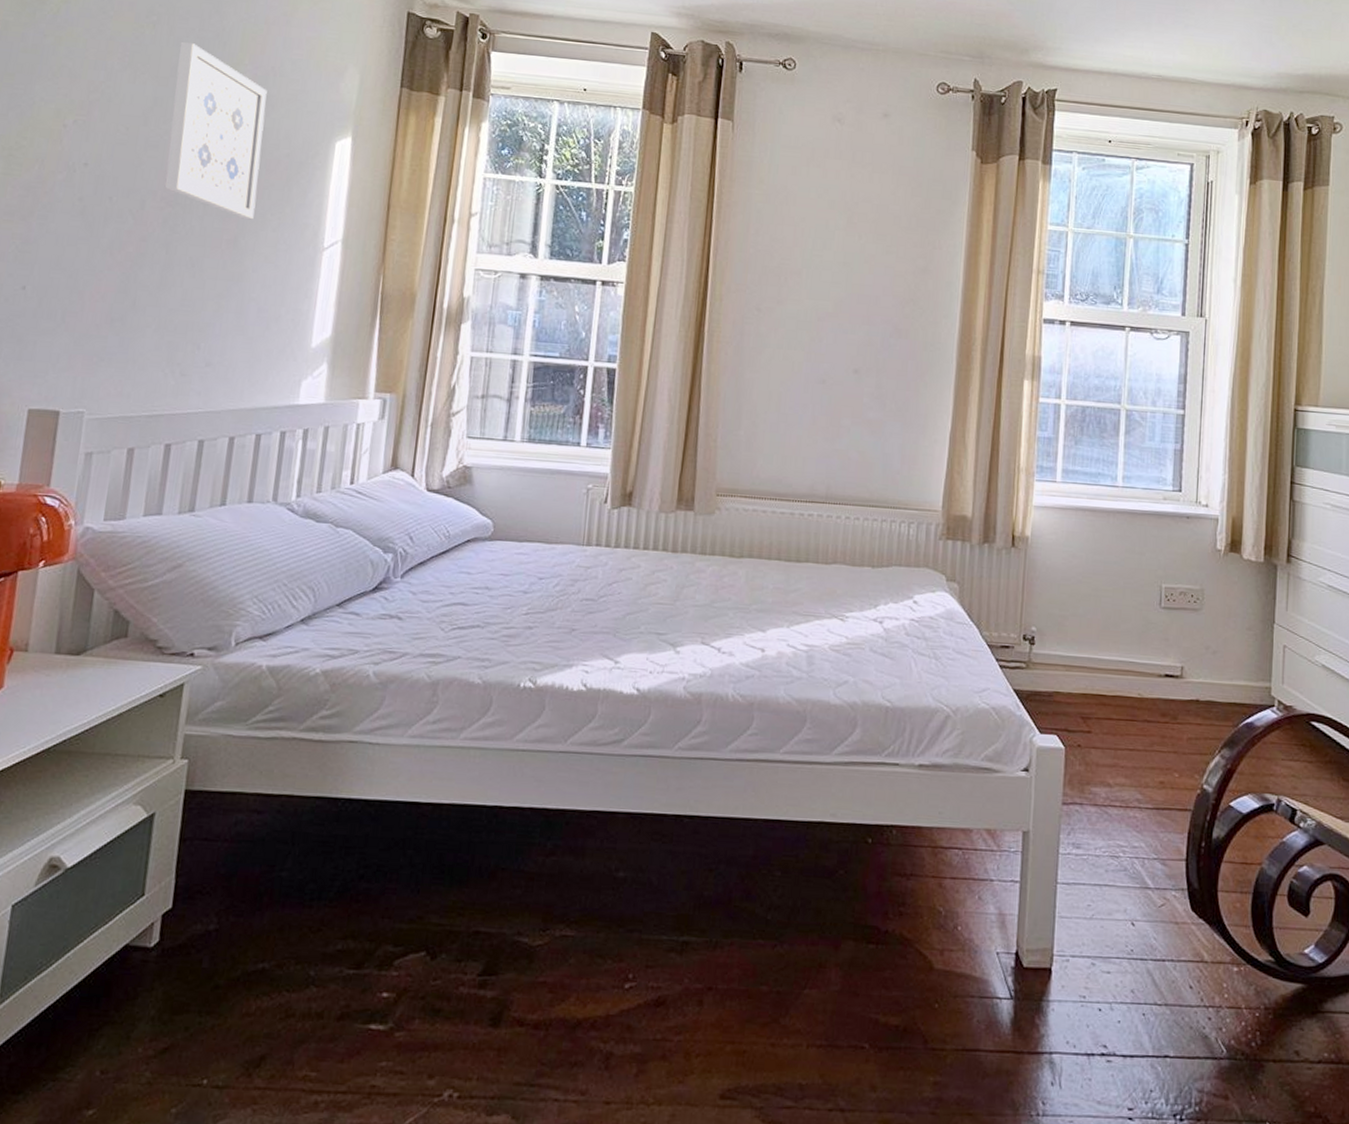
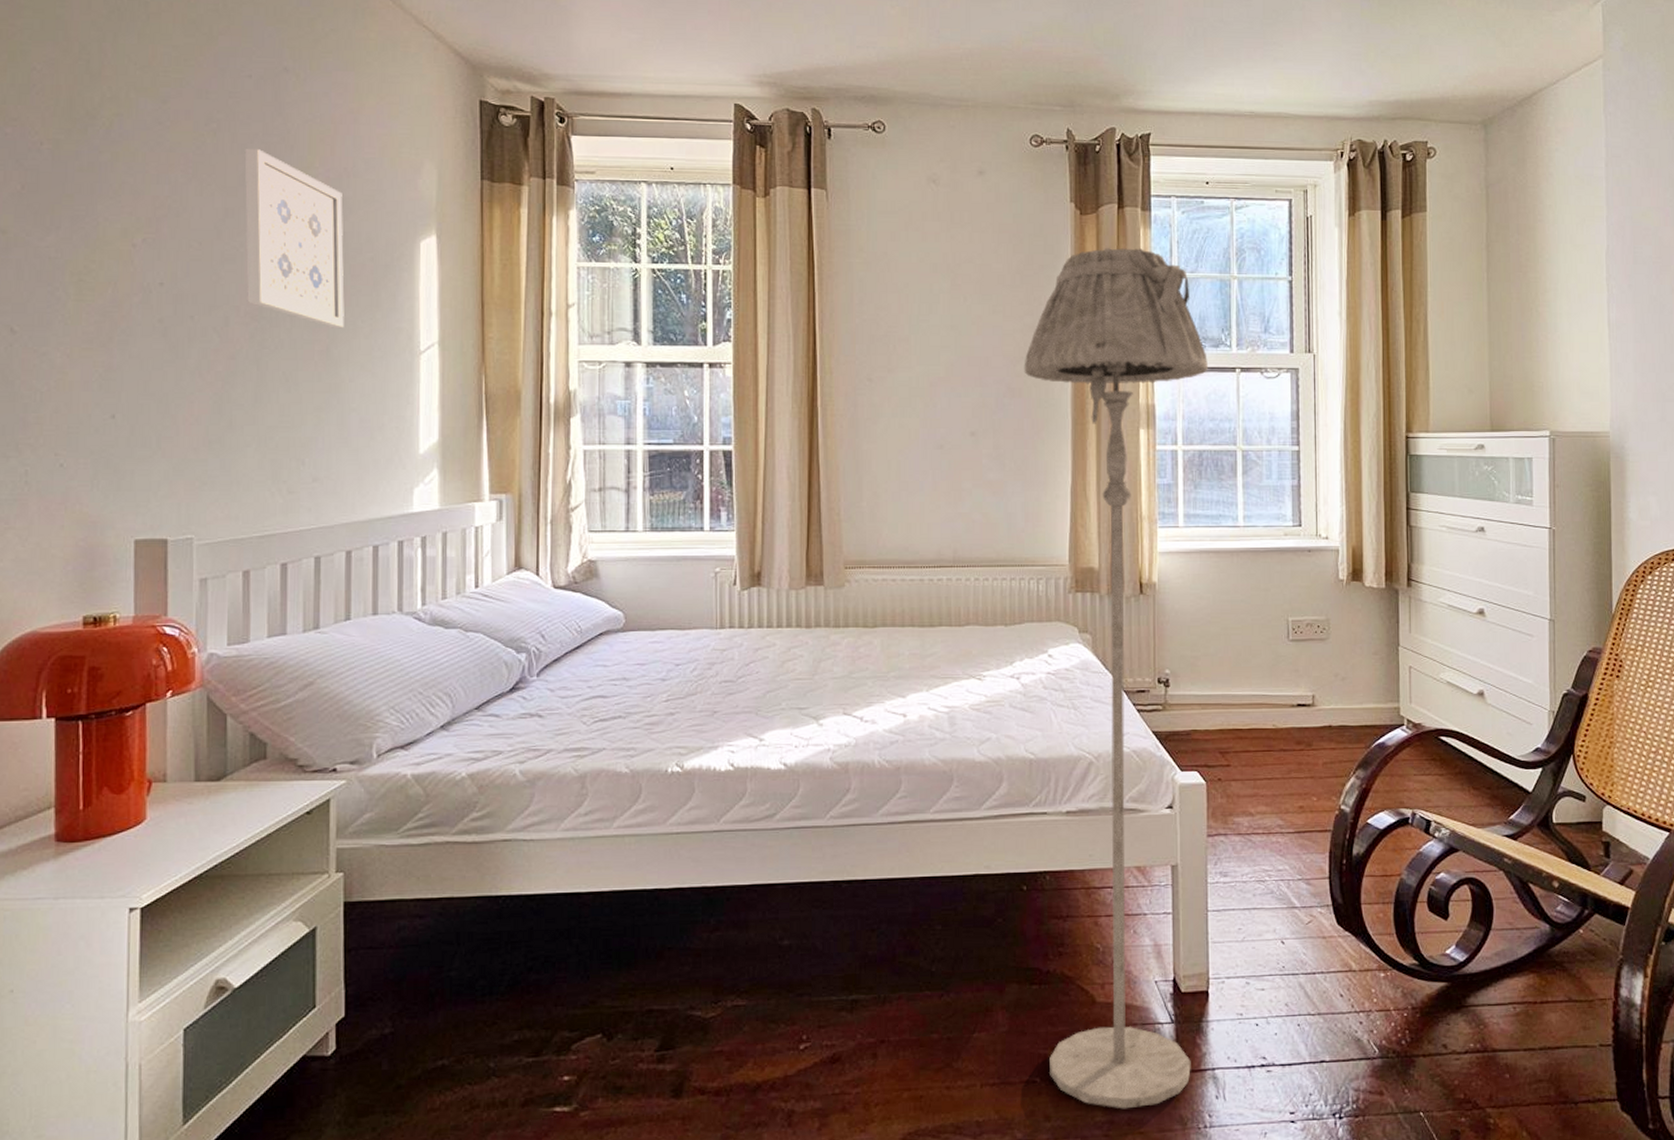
floor lamp: none [879,198,1098,1087] -> present [1024,247,1209,1109]

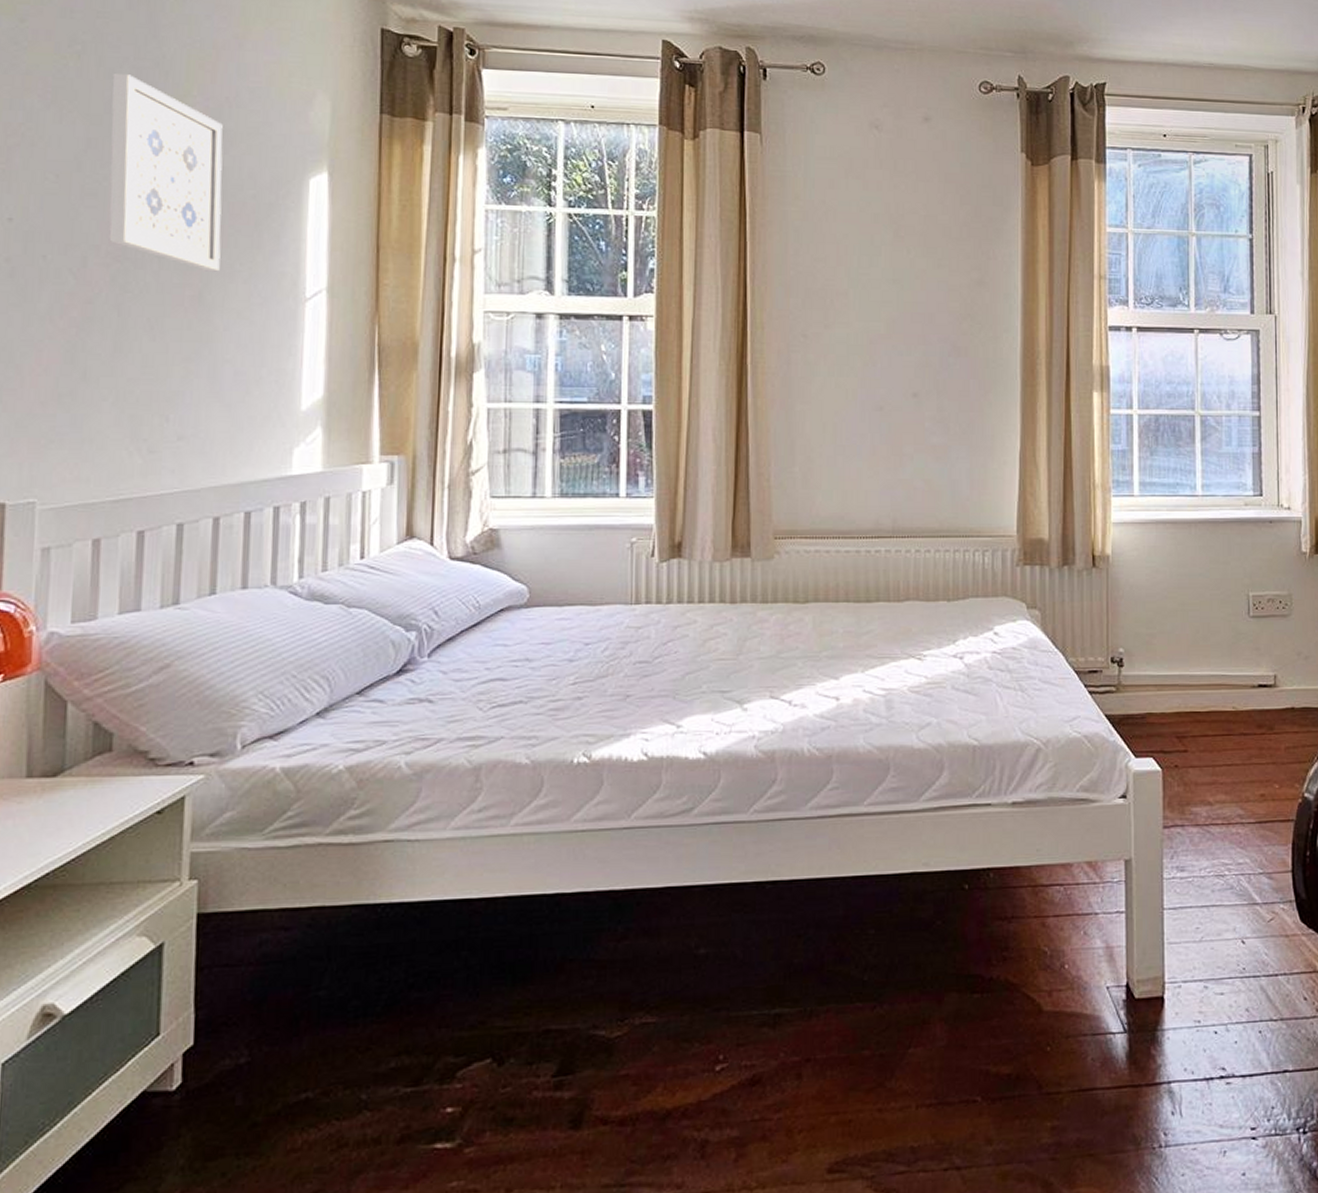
floor lamp: present [1024,247,1209,1109] -> none [970,201,1166,1129]

